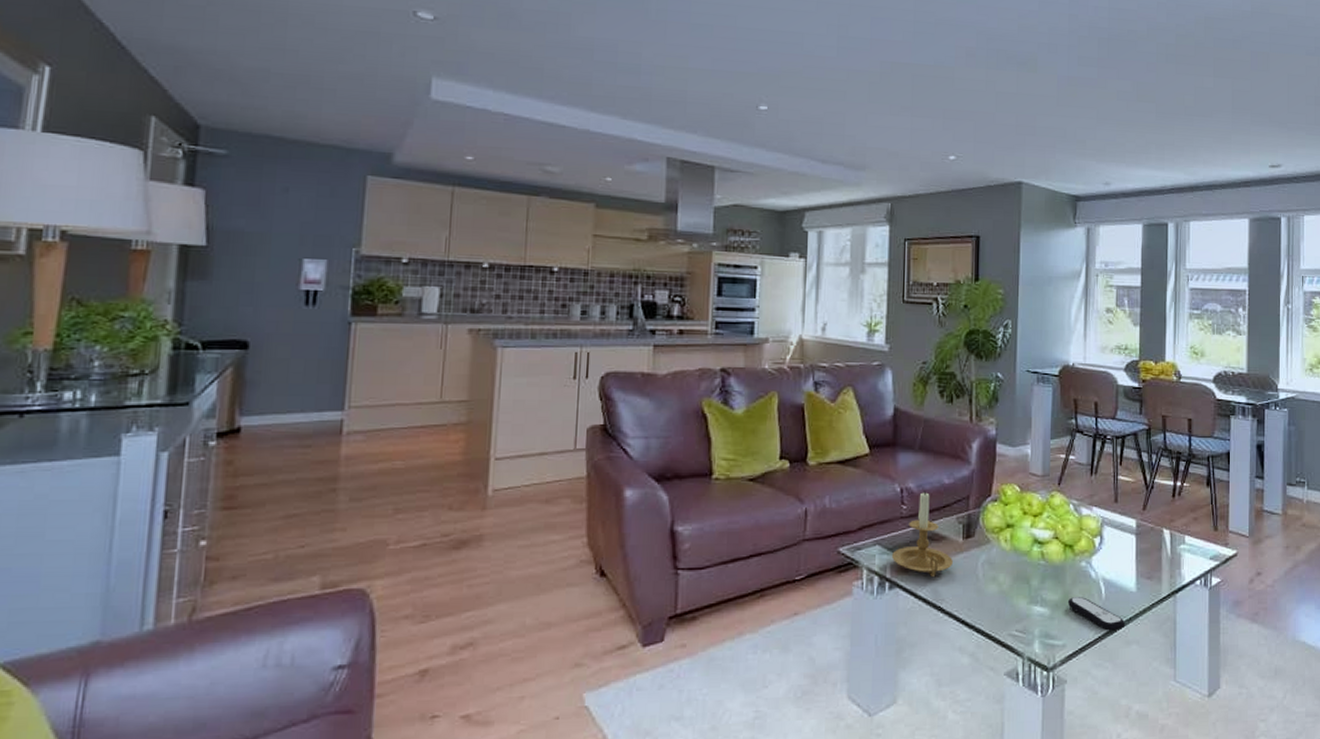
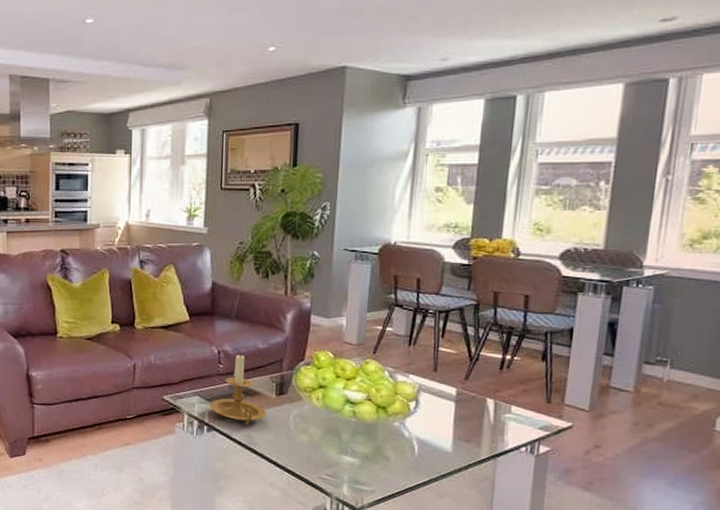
remote control: present [1067,597,1126,631] -> none [378,452,439,484]

